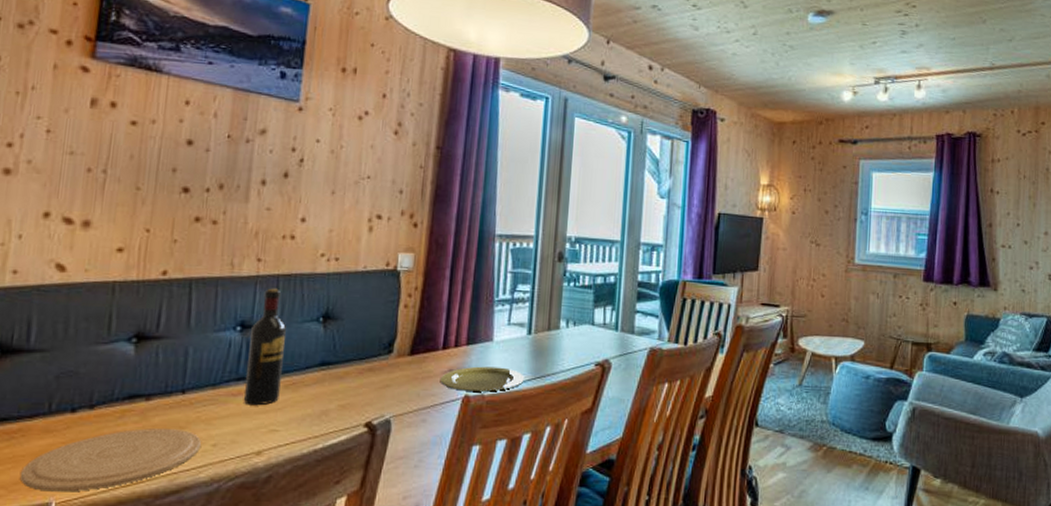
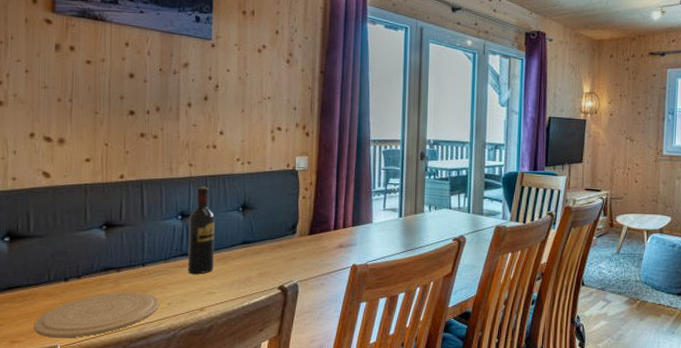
plate: present [440,366,525,392] -> none [333,242,398,262]

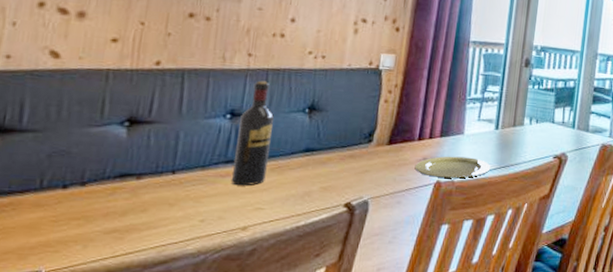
plate: present [34,292,159,338] -> none [10,204,189,261]
plate: none [333,242,398,262] -> present [414,156,491,179]

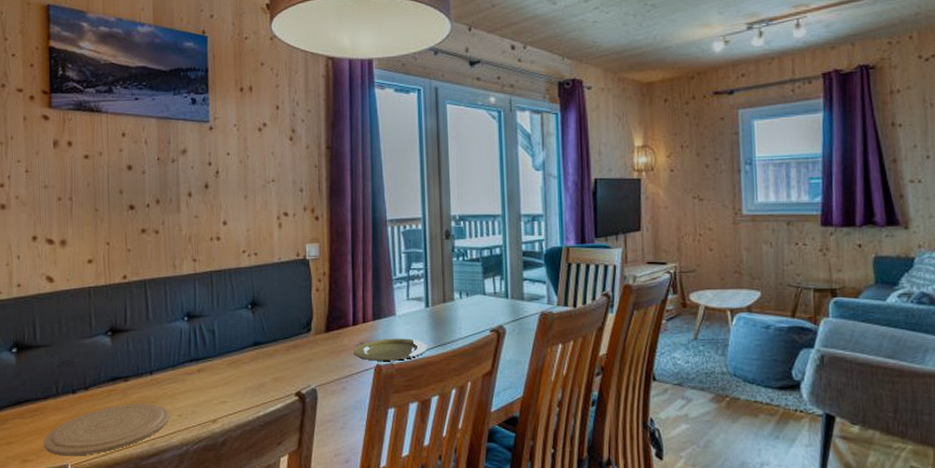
plate: none [10,204,189,261] -> present [44,404,169,456]
wine bottle: present [232,80,274,186] -> none [196,283,224,382]

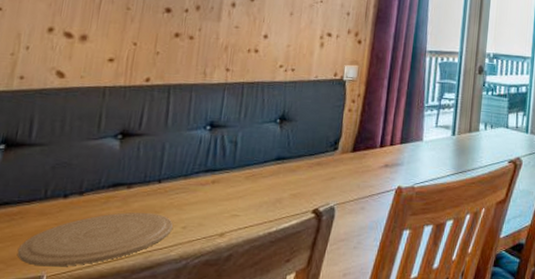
plate: present [353,338,427,361] -> none [377,162,449,184]

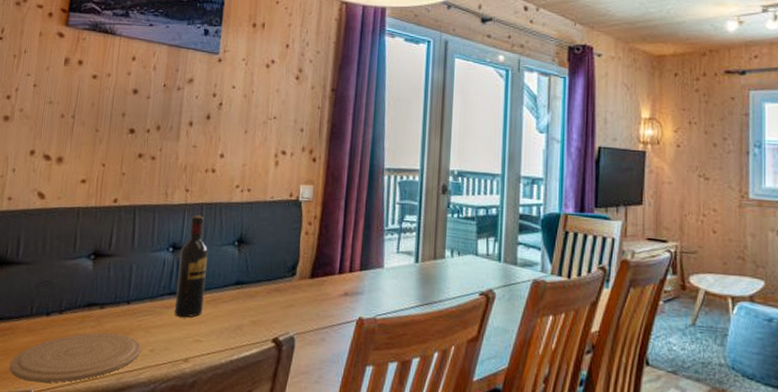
wine bottle: none [211,93,248,194] -> present [175,215,208,318]

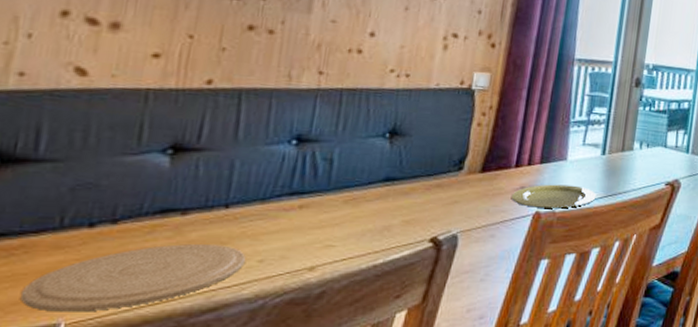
wine bottle: present [175,215,208,318] -> none [297,102,348,221]
plate: none [337,291,413,316] -> present [511,184,597,209]

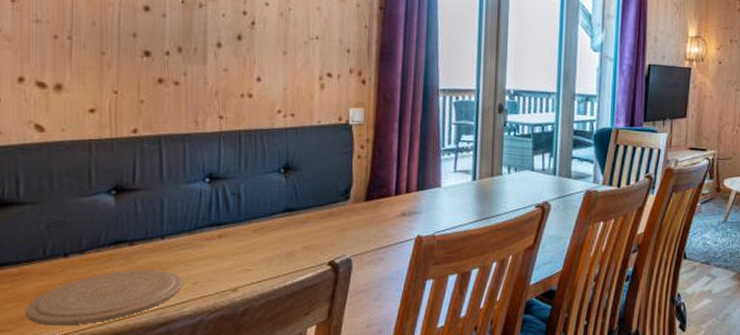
plate: present [511,184,597,209] -> none [394,210,471,233]

